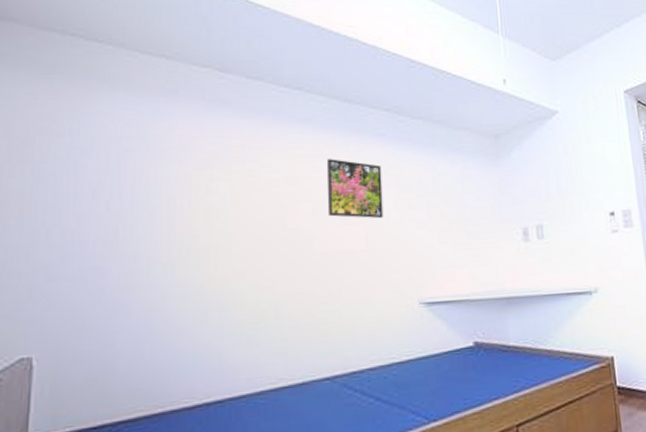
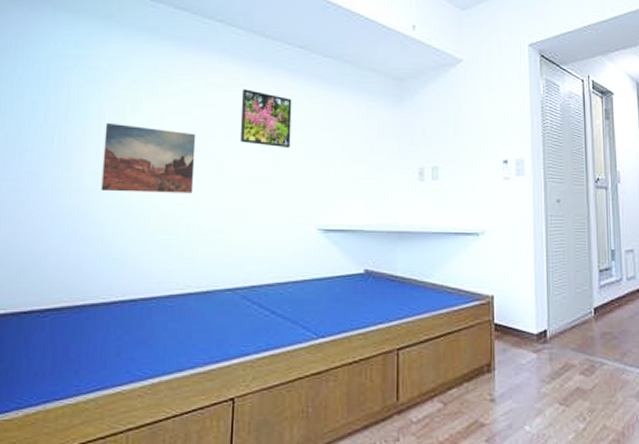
wall art: none [175,207,280,283] -> present [101,123,196,193]

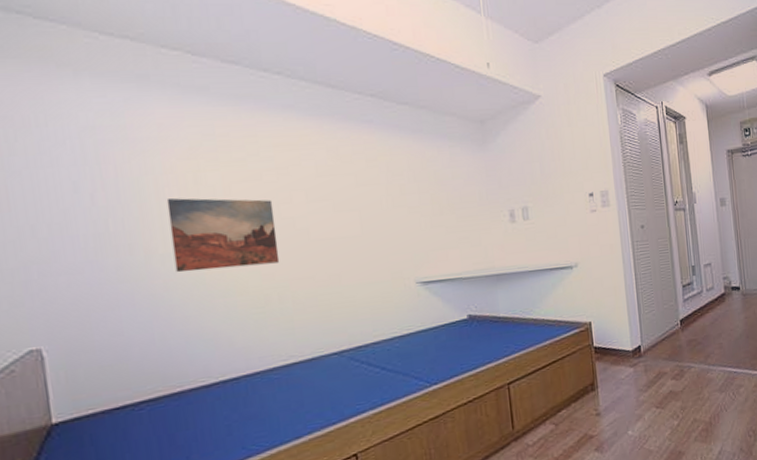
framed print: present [241,89,292,149] -> none [316,146,377,205]

